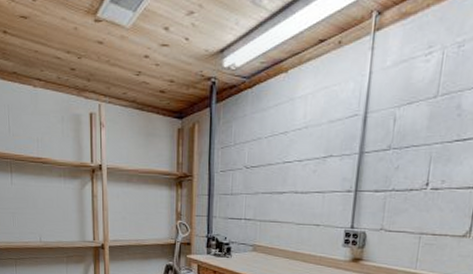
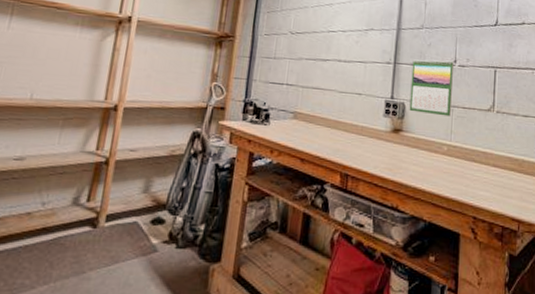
calendar: none [370,183,425,244] -> present [409,59,454,117]

